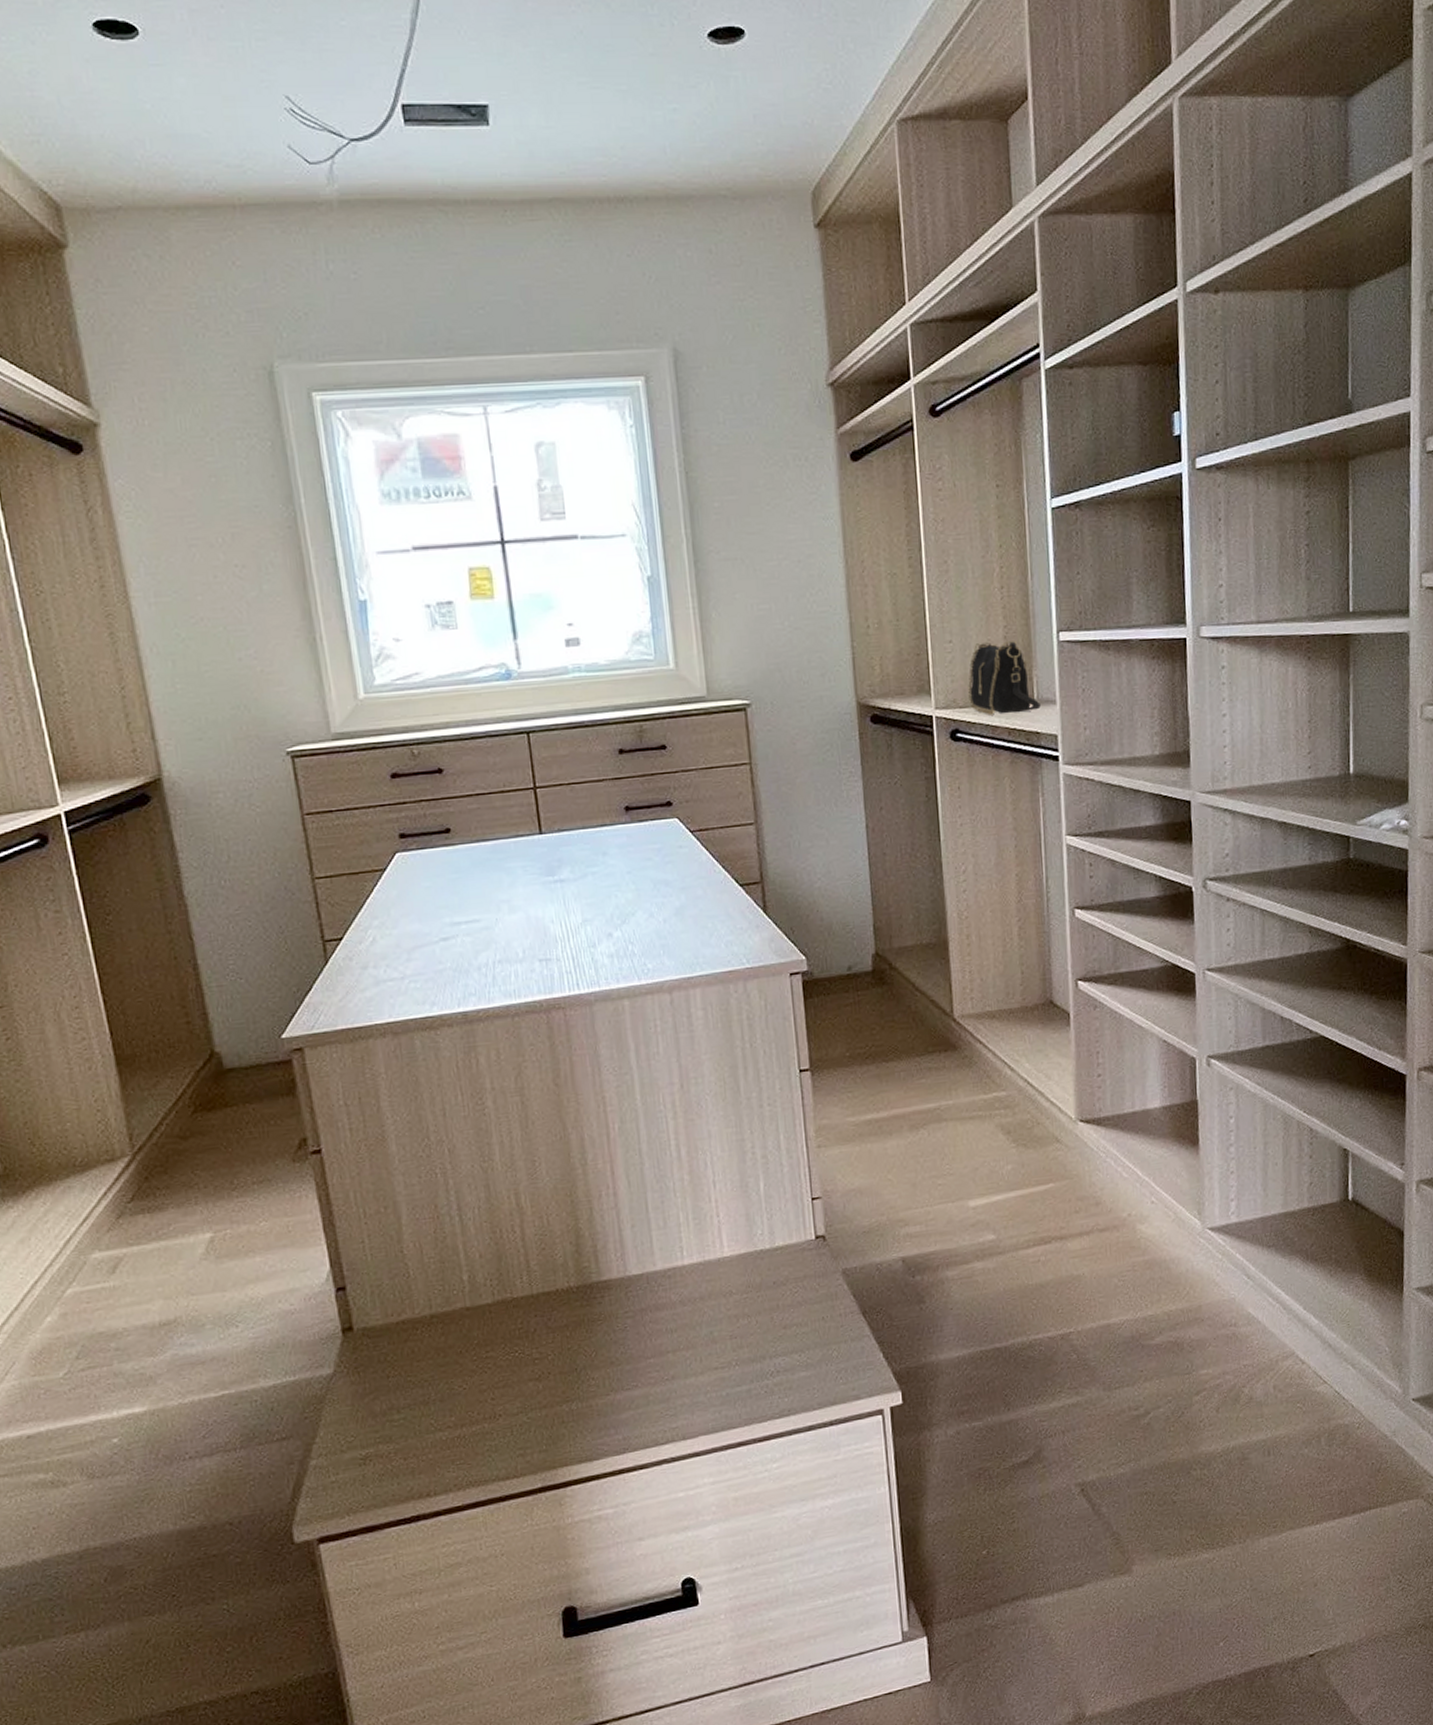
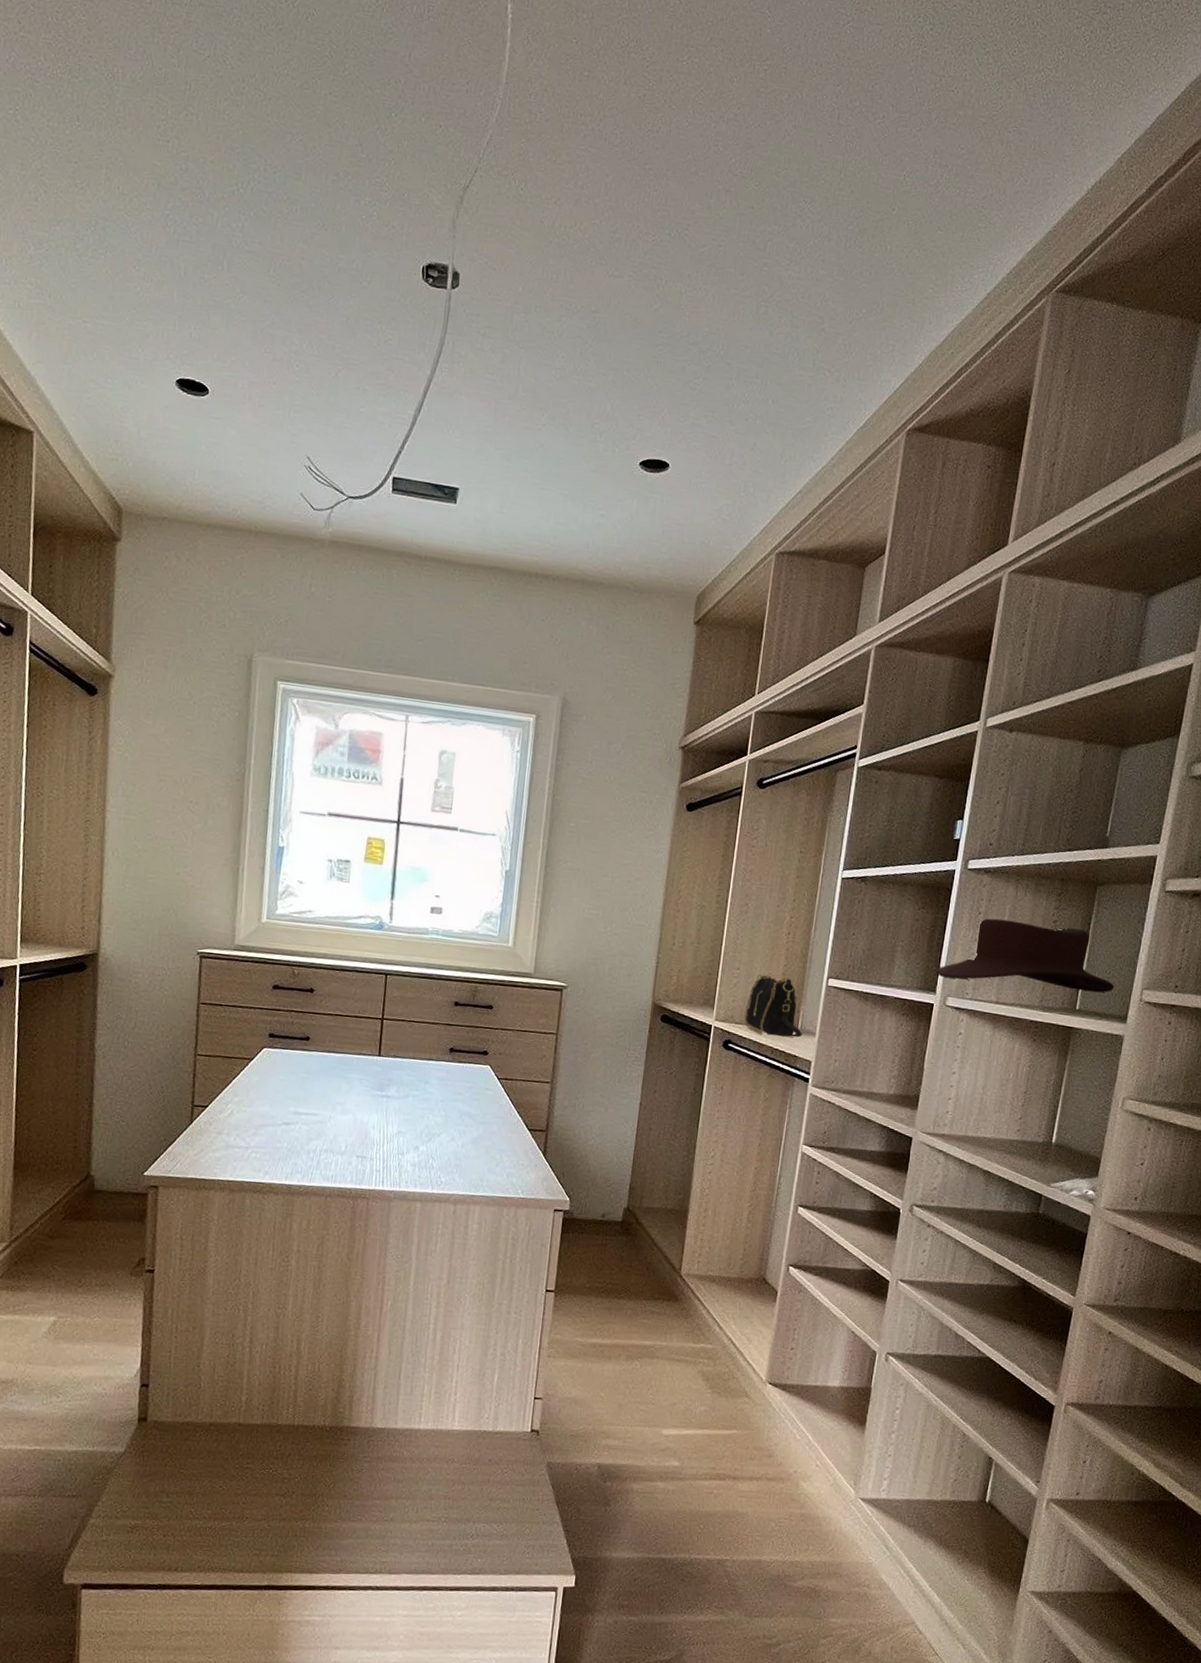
hat: none [1181,516,1388,604] -> present [935,919,1114,993]

